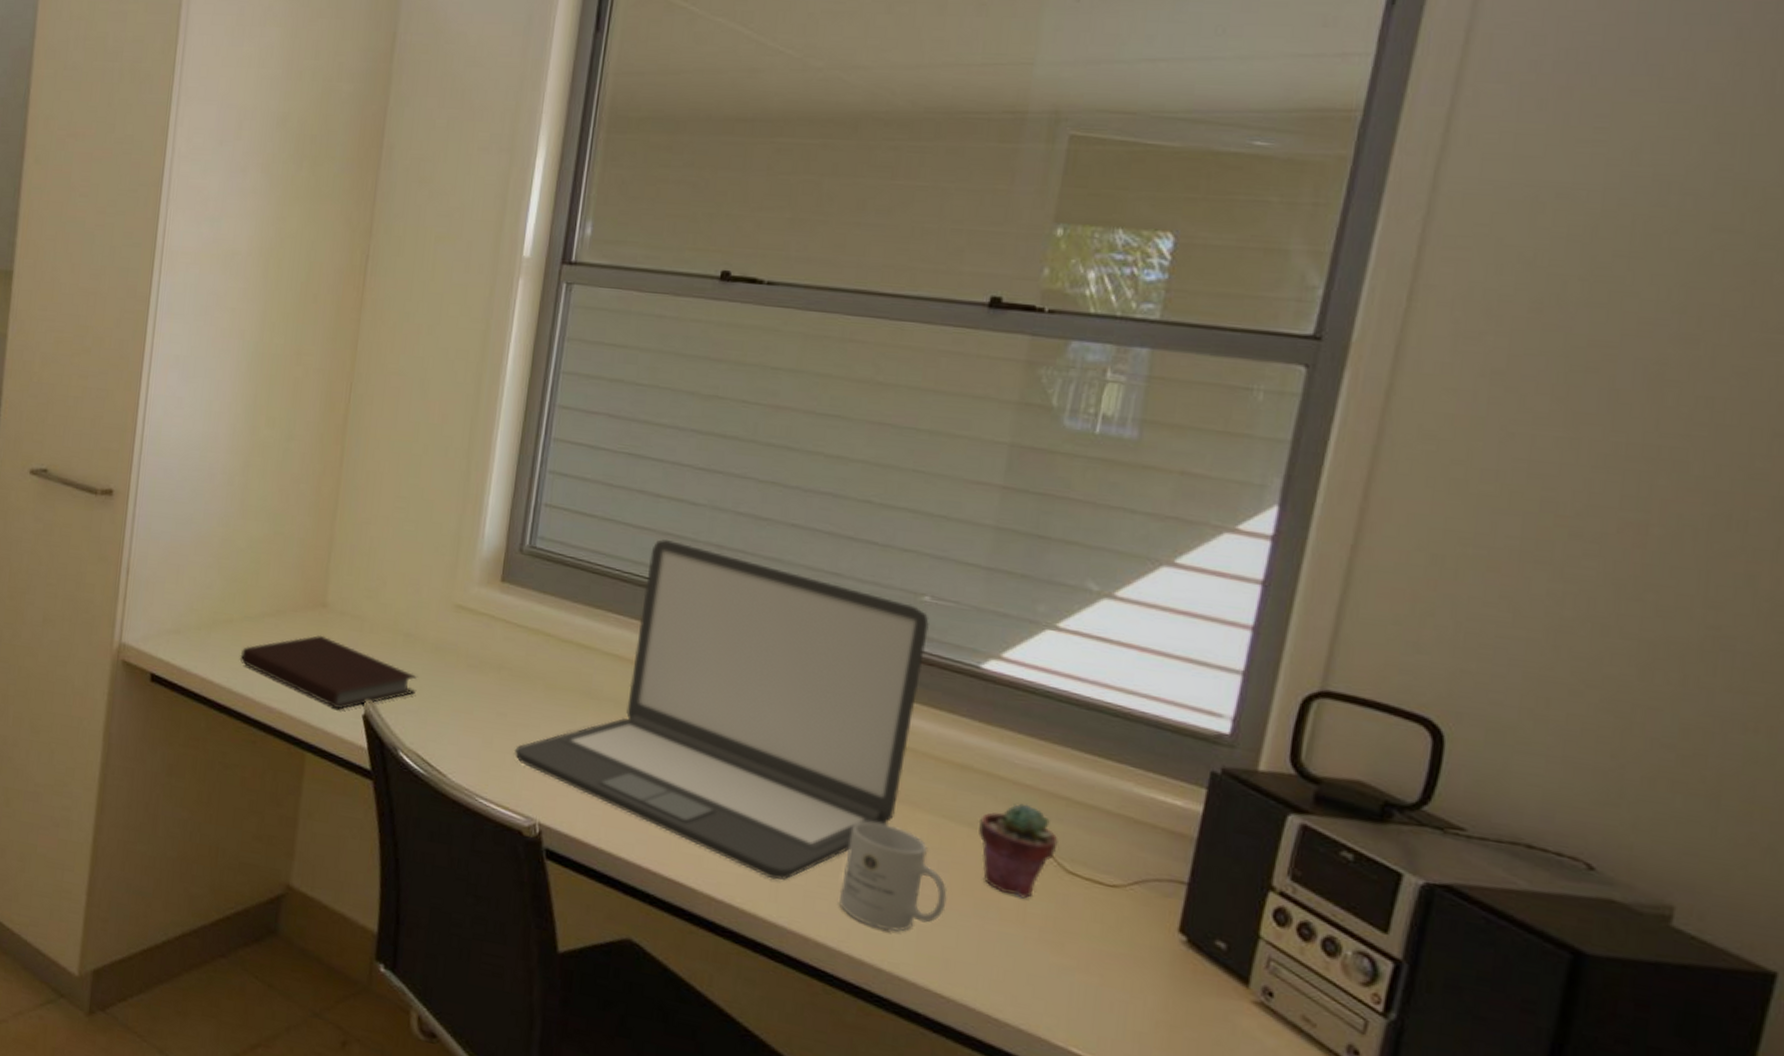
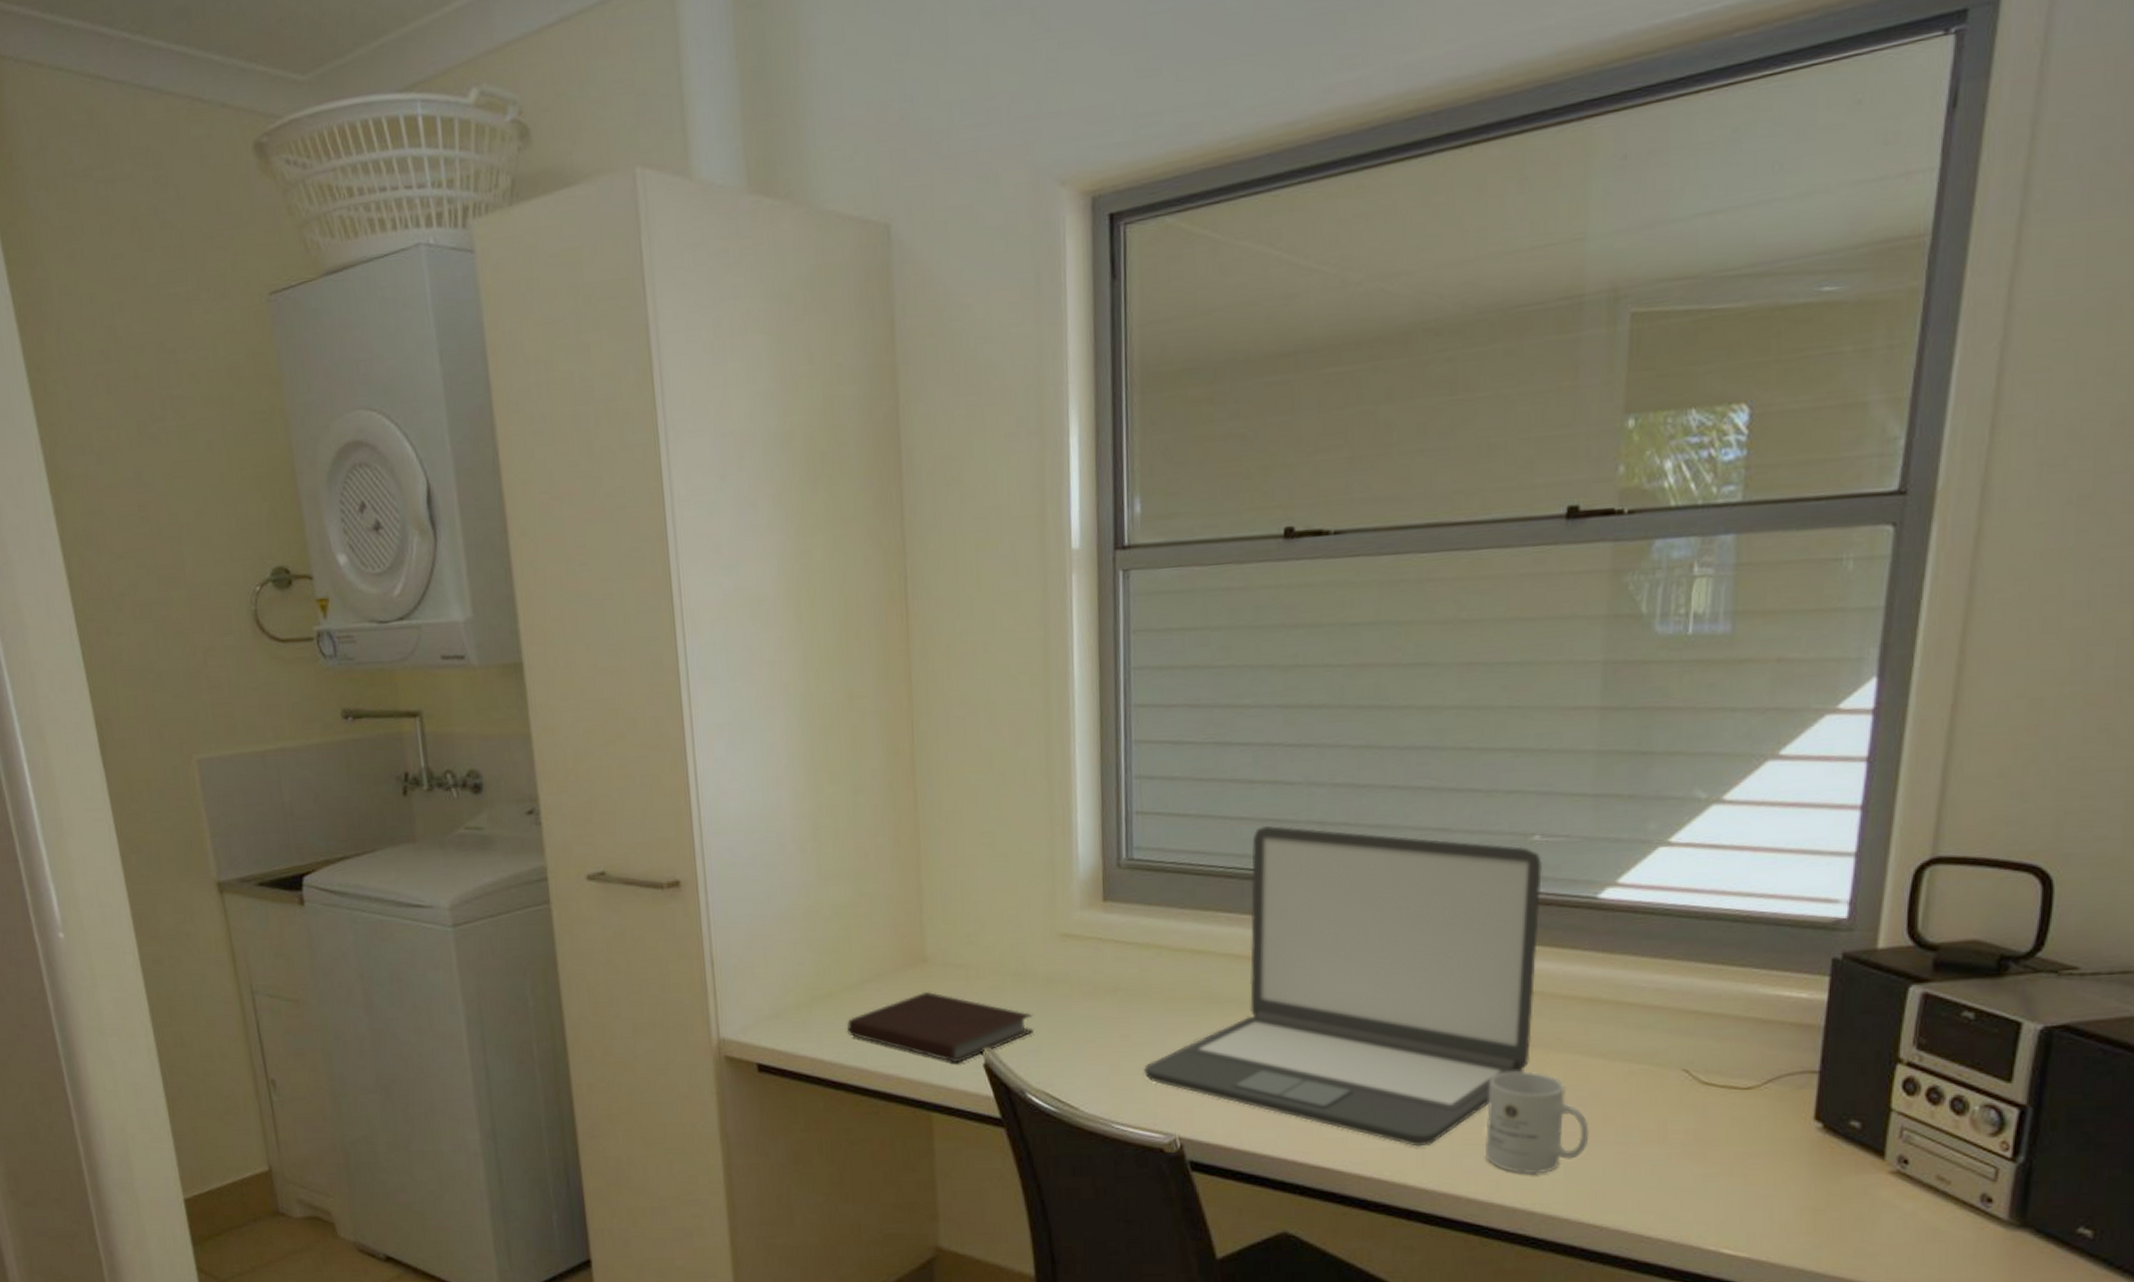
potted succulent: present [978,803,1058,899] -> none [1612,1025,1691,1117]

